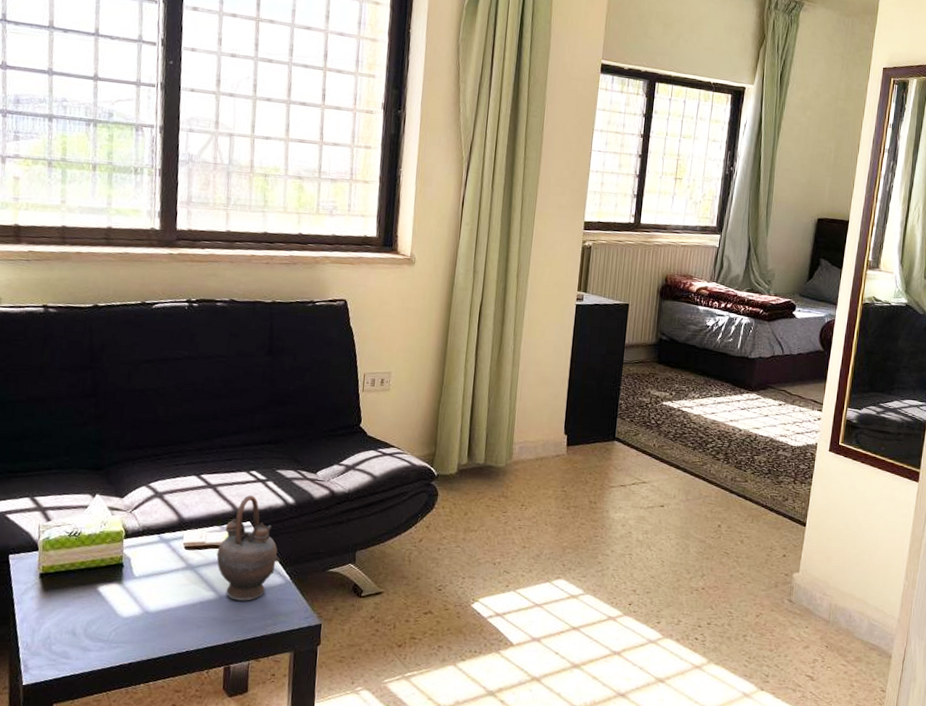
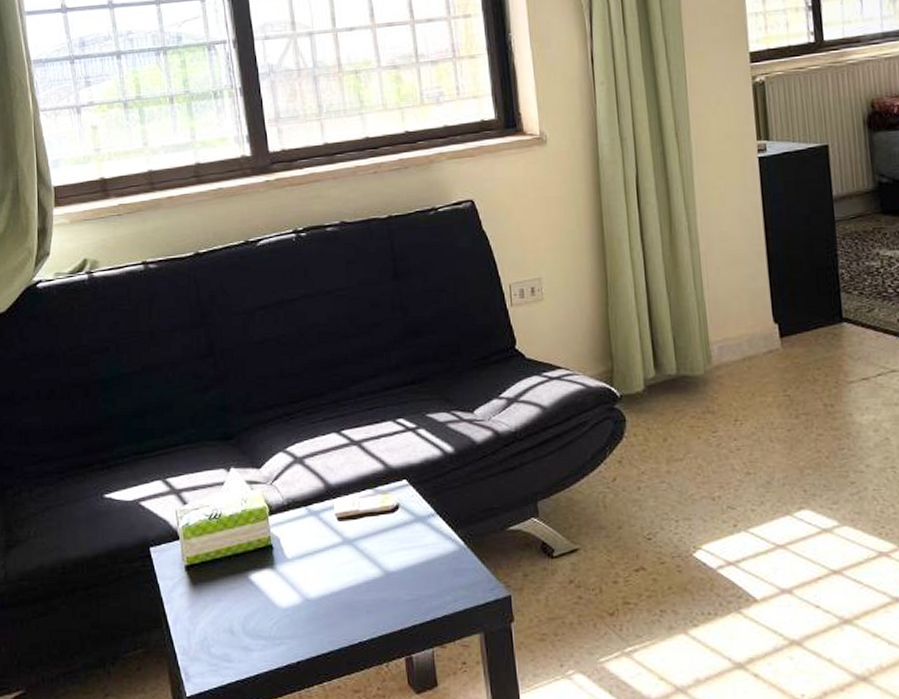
teapot: present [216,495,280,601] -> none [374,448,448,576]

